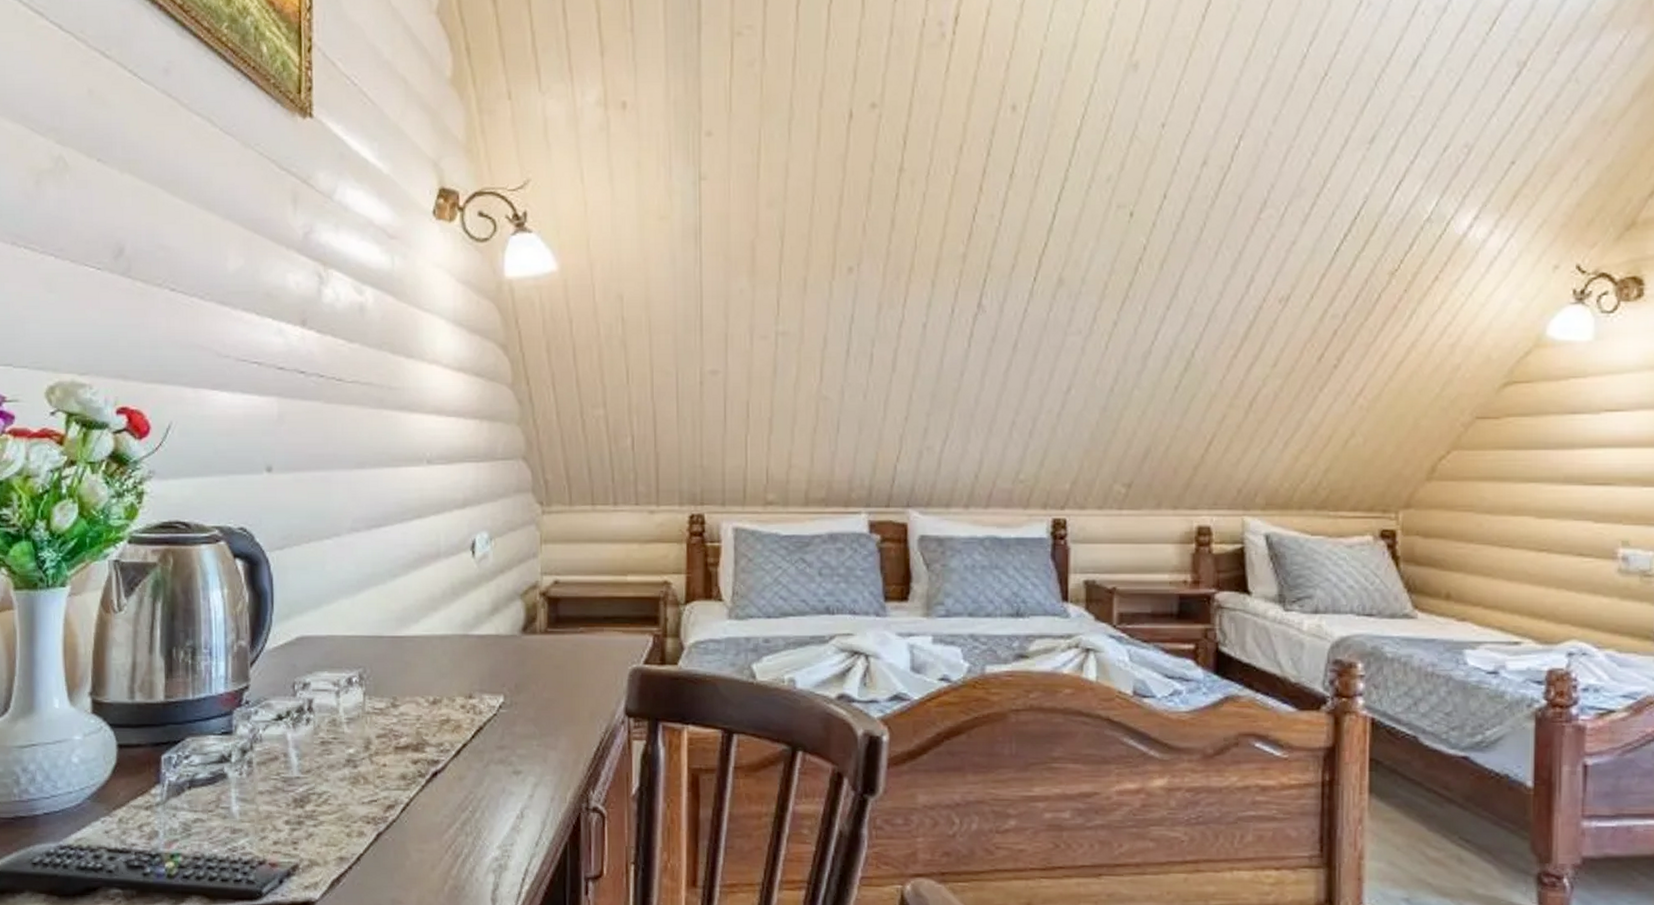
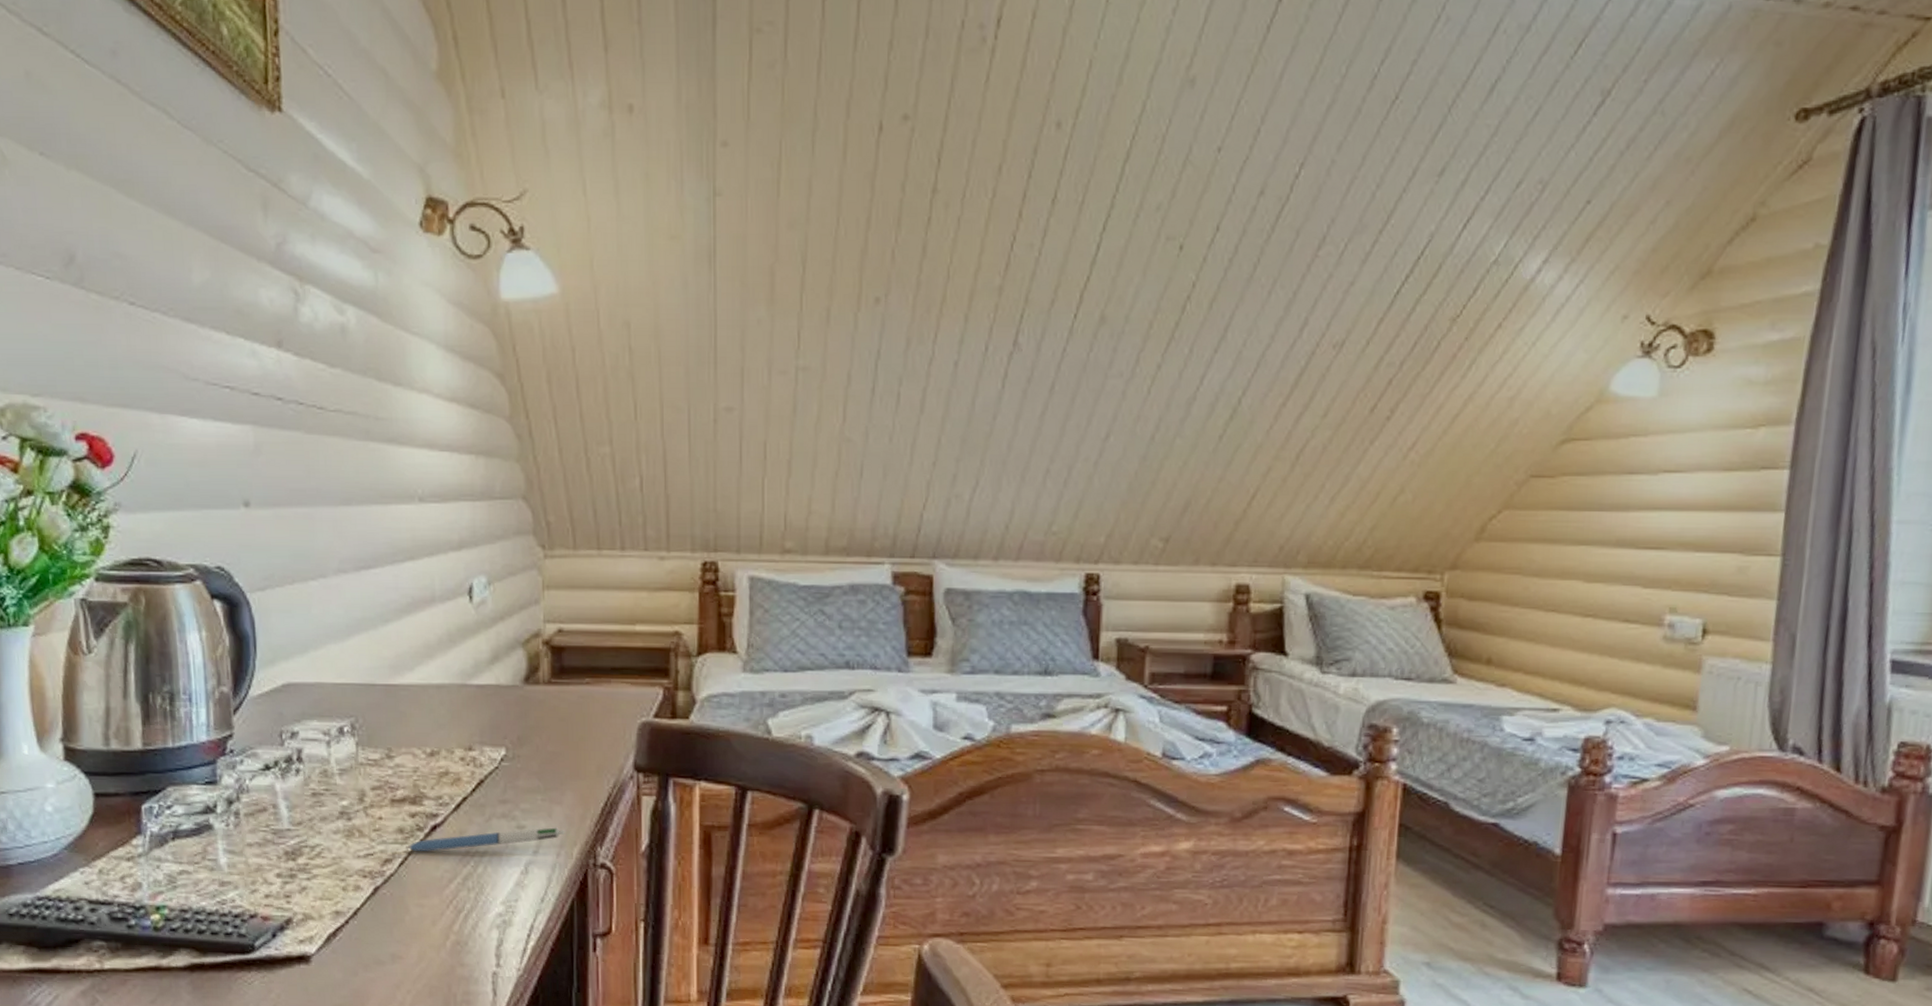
pen: none [408,772,559,798] -> present [406,827,565,852]

